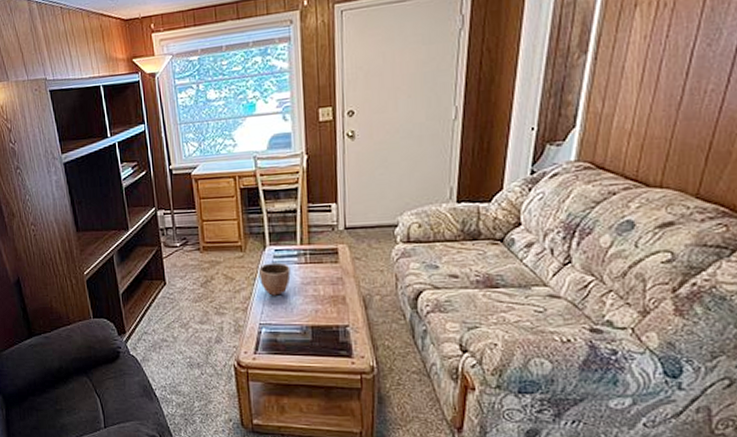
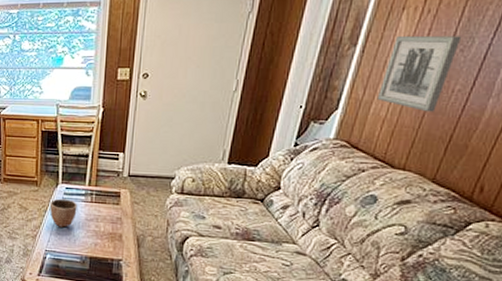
wall art: none [618,28,707,119] -> present [376,35,462,112]

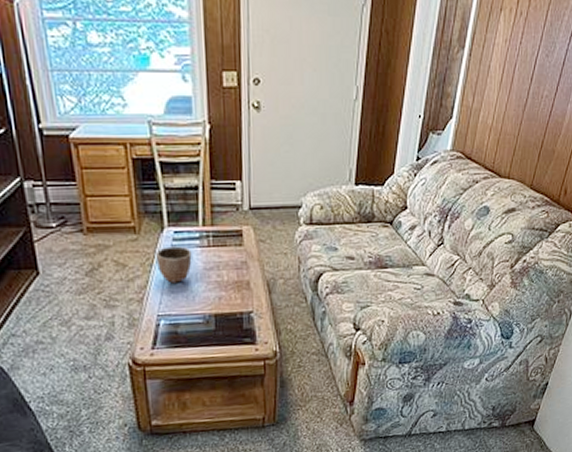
wall art: present [376,35,462,112] -> none [484,38,547,119]

